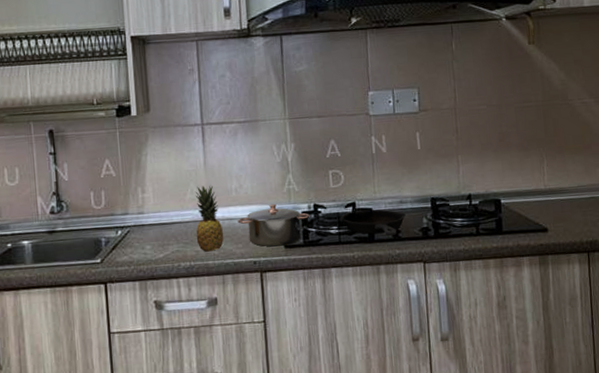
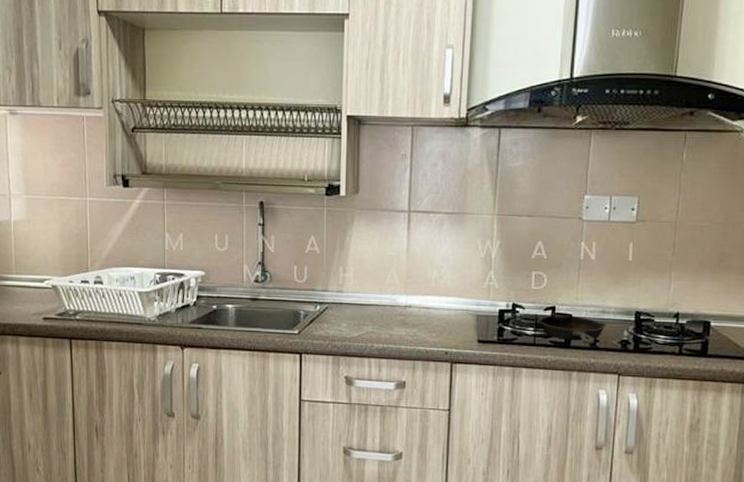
fruit: present [195,185,224,252] -> none [391,272,419,337]
cooking pot: present [237,203,310,247] -> none [434,298,507,340]

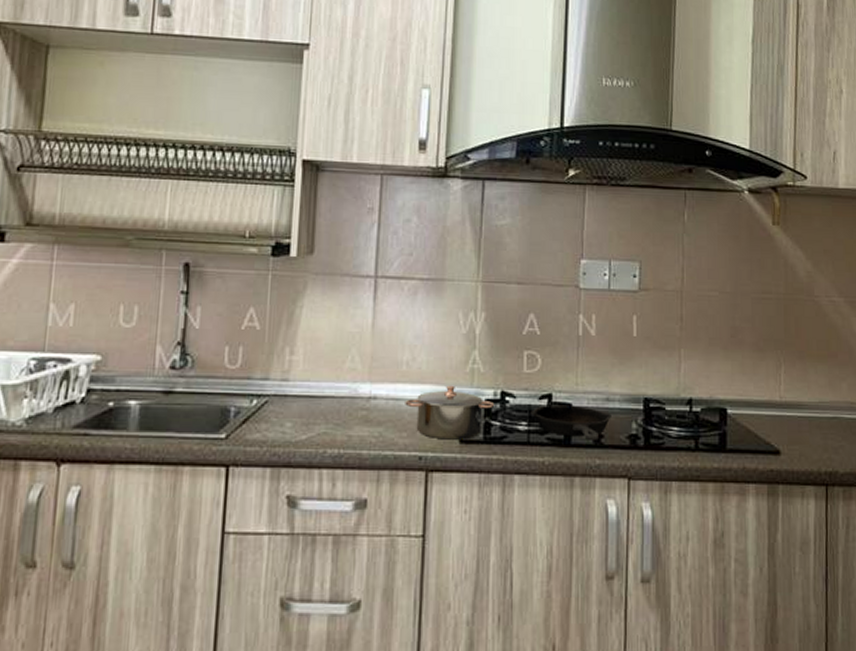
cooking pot: none [434,298,507,340] -> present [405,385,495,440]

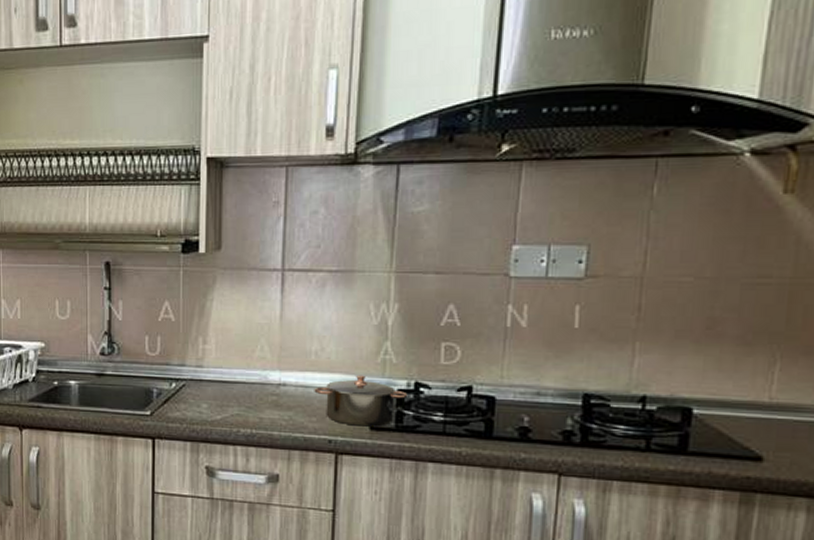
frying pan: present [530,404,611,442] -> none [447,397,542,436]

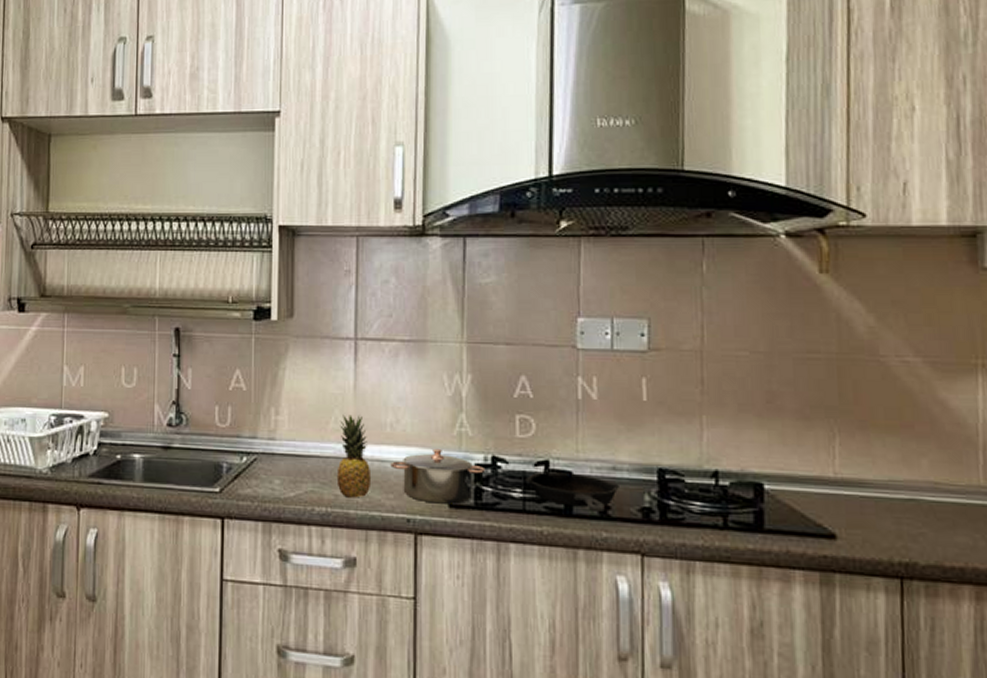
fruit: none [261,343,296,421] -> present [336,414,372,498]
frying pan: none [447,397,542,436] -> present [525,472,619,513]

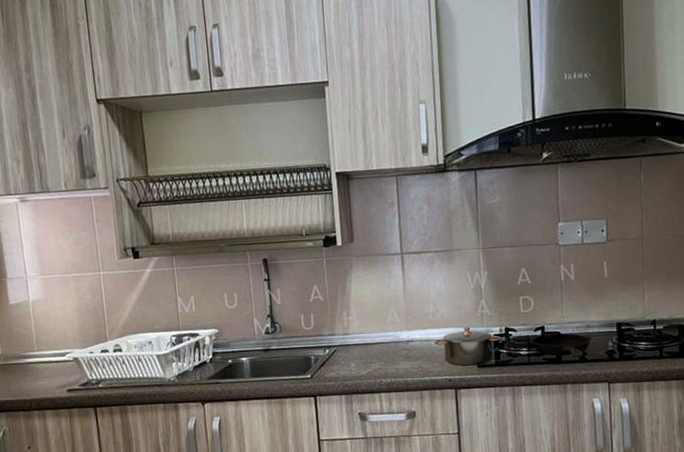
fruit: present [336,414,372,498] -> none [395,309,422,370]

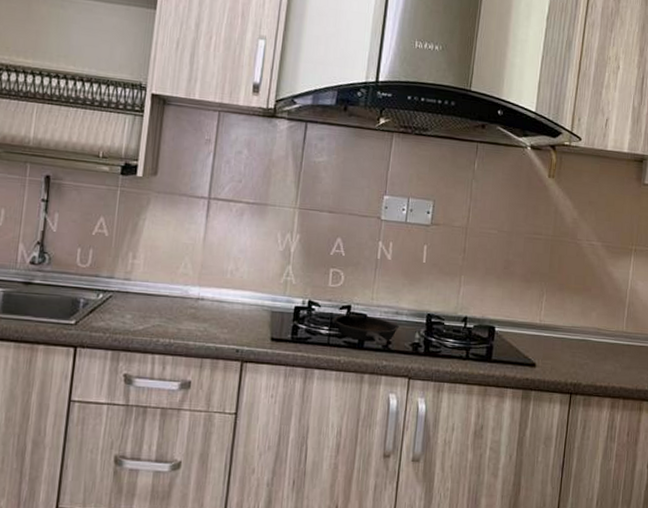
cooking pot: present [434,327,502,366] -> none [227,292,303,338]

